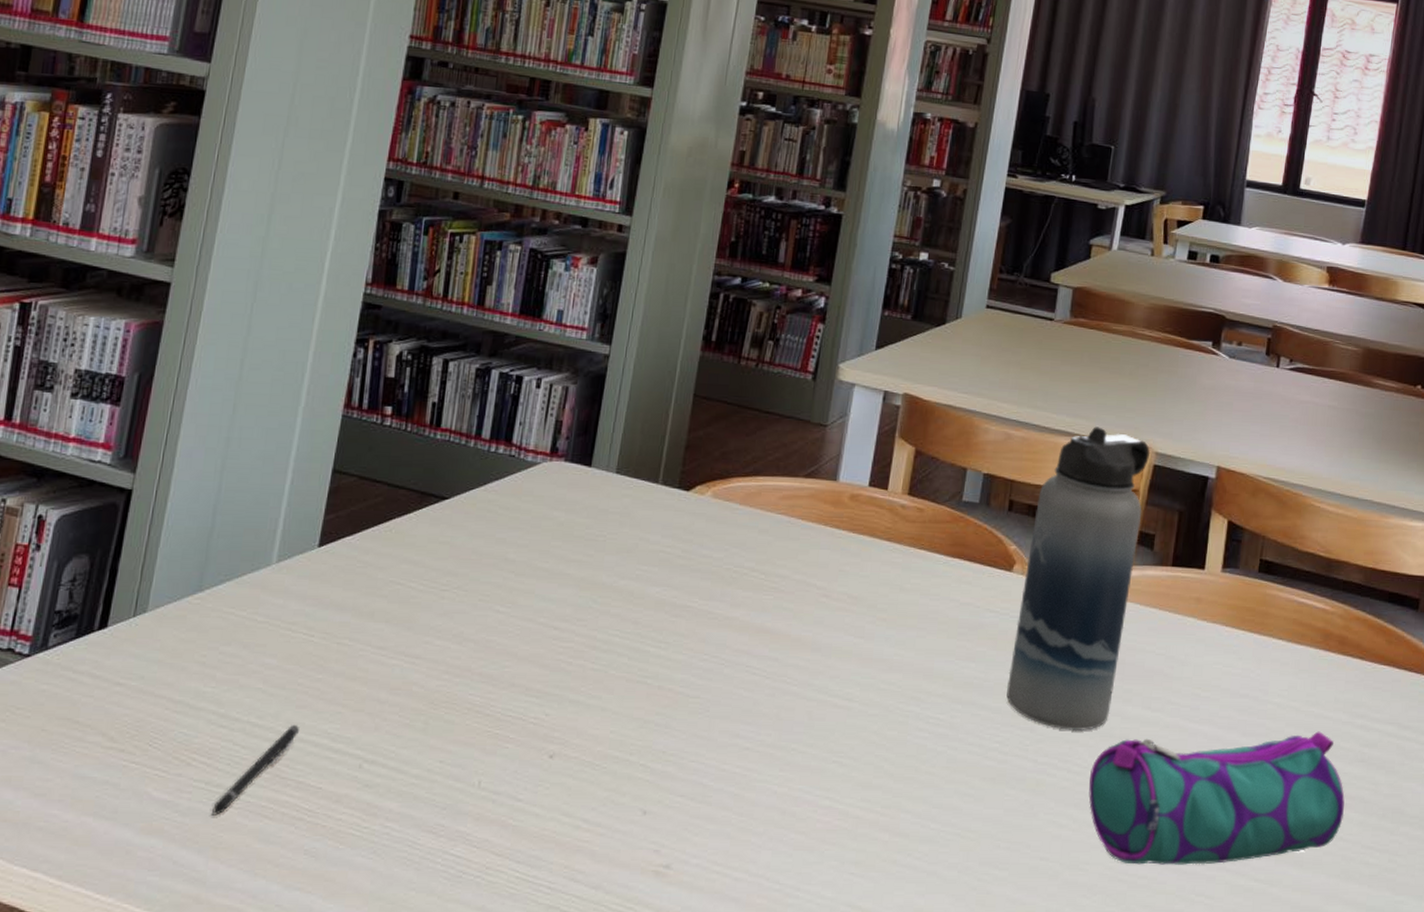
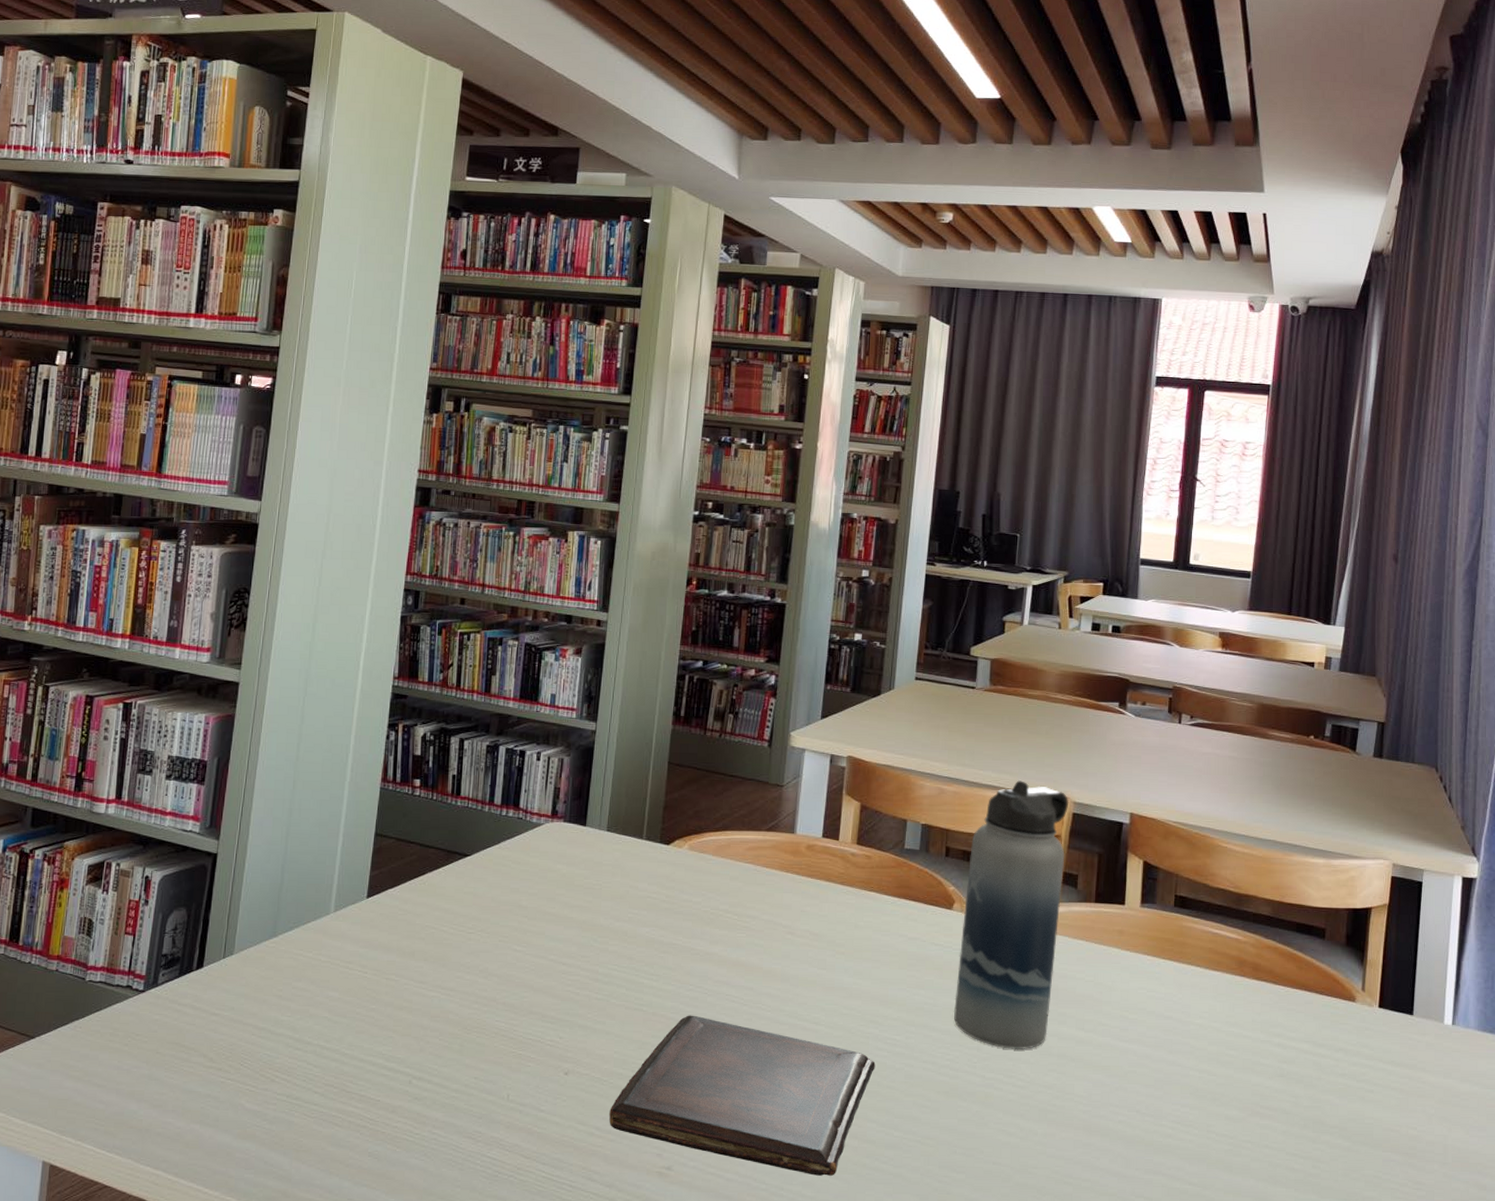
pen: present [212,725,300,815] -> none [293,1048,360,1123]
book: none [599,689,914,874] -> present [609,1015,876,1176]
pencil case: present [1088,731,1345,865] -> none [1033,1049,1268,1170]

